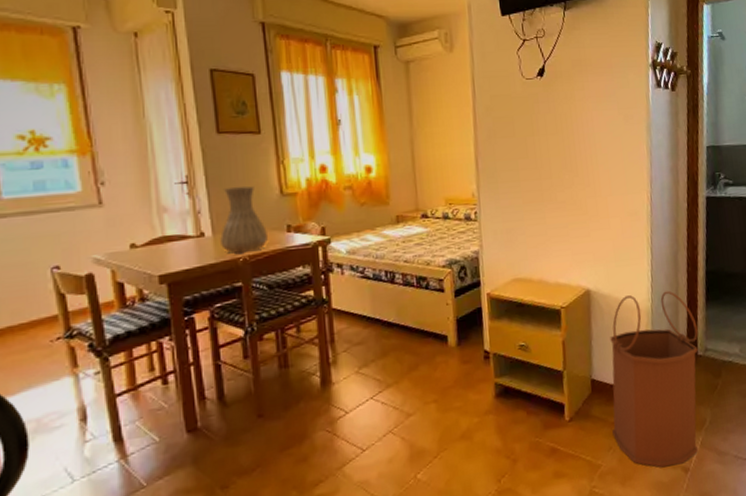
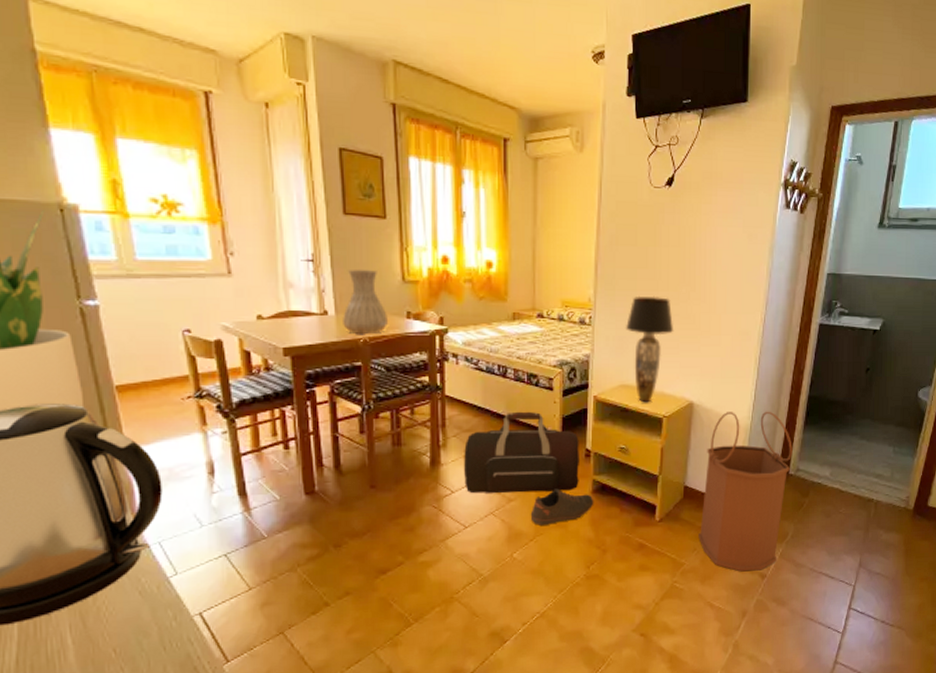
duffel bag: none [356,316,481,412] -> present [464,411,579,494]
shoe: none [431,396,499,440] -> present [530,488,594,526]
table lamp: none [512,185,562,295] -> present [625,295,674,403]

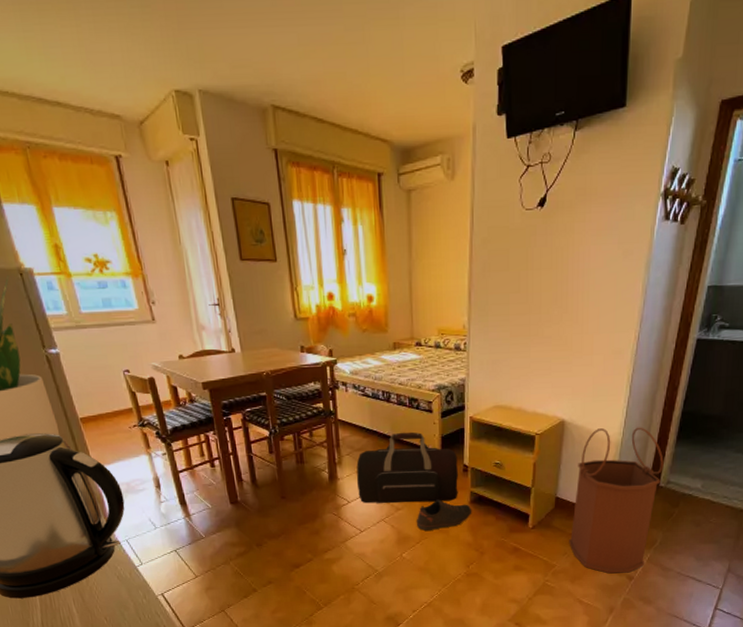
vase: present [343,268,388,334] -> none [247,309,285,368]
table lamp: present [625,295,674,403] -> none [498,319,546,422]

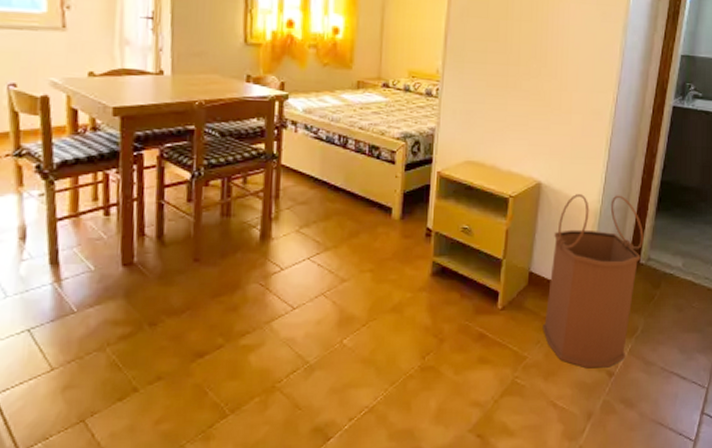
duffel bag: present [356,432,458,504] -> none [295,185,420,273]
shoe: present [416,499,472,531] -> none [364,269,433,309]

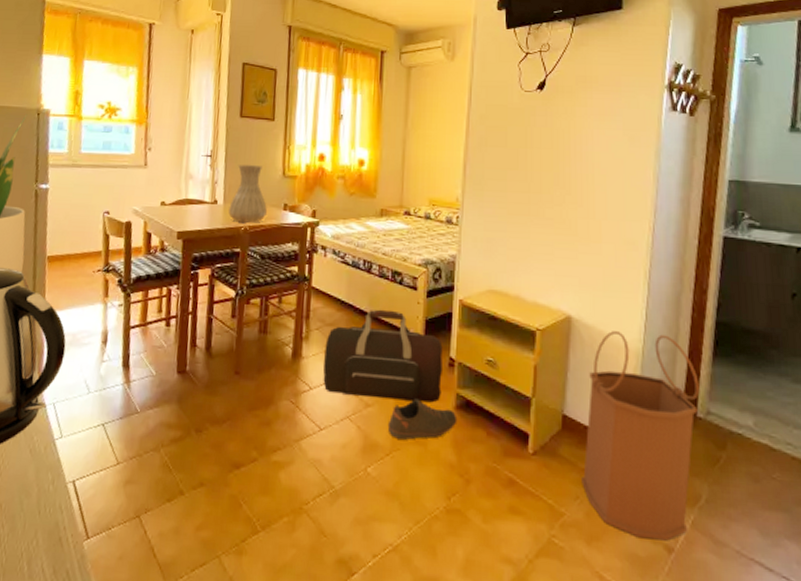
vase: none [178,28,226,97] -> present [228,164,267,223]
duffel bag: none [295,185,420,273] -> present [323,309,443,403]
shoe: none [364,269,433,309] -> present [387,398,458,440]

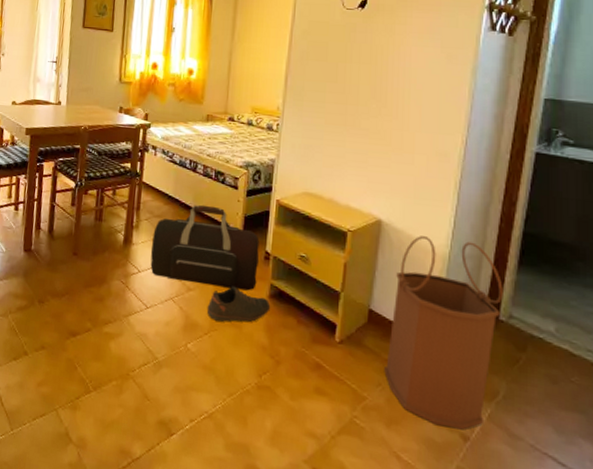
vase: present [228,164,267,223] -> none [70,70,105,123]

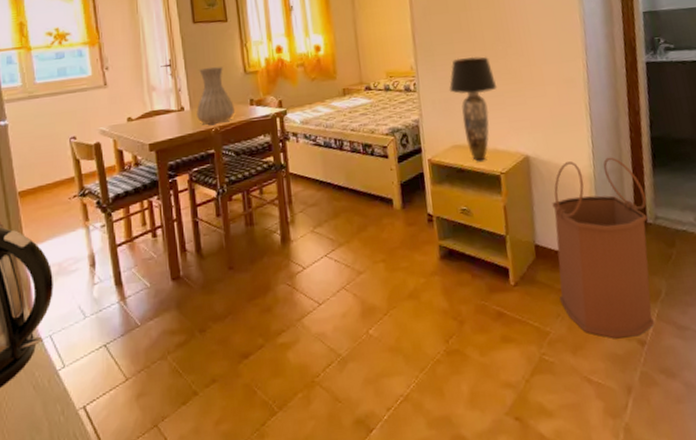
vase: none [70,70,105,123] -> present [196,66,234,125]
duffel bag: present [150,204,260,291] -> none [311,180,426,268]
shoe: present [207,286,271,322] -> none [381,257,444,298]
table lamp: none [311,107,363,214] -> present [449,56,498,161]

